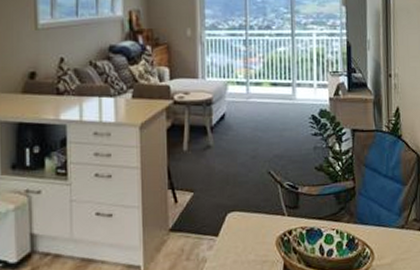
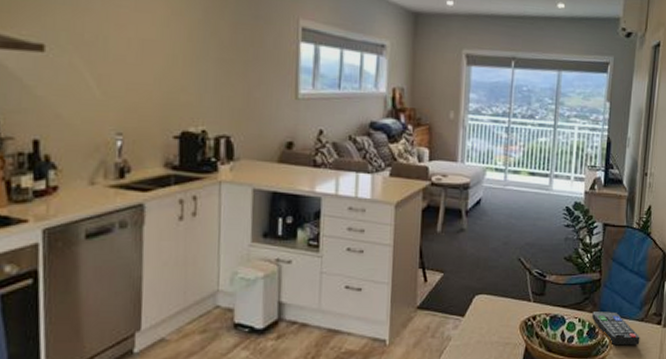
remote control: none [350,220,403,256] -> present [592,312,640,346]

